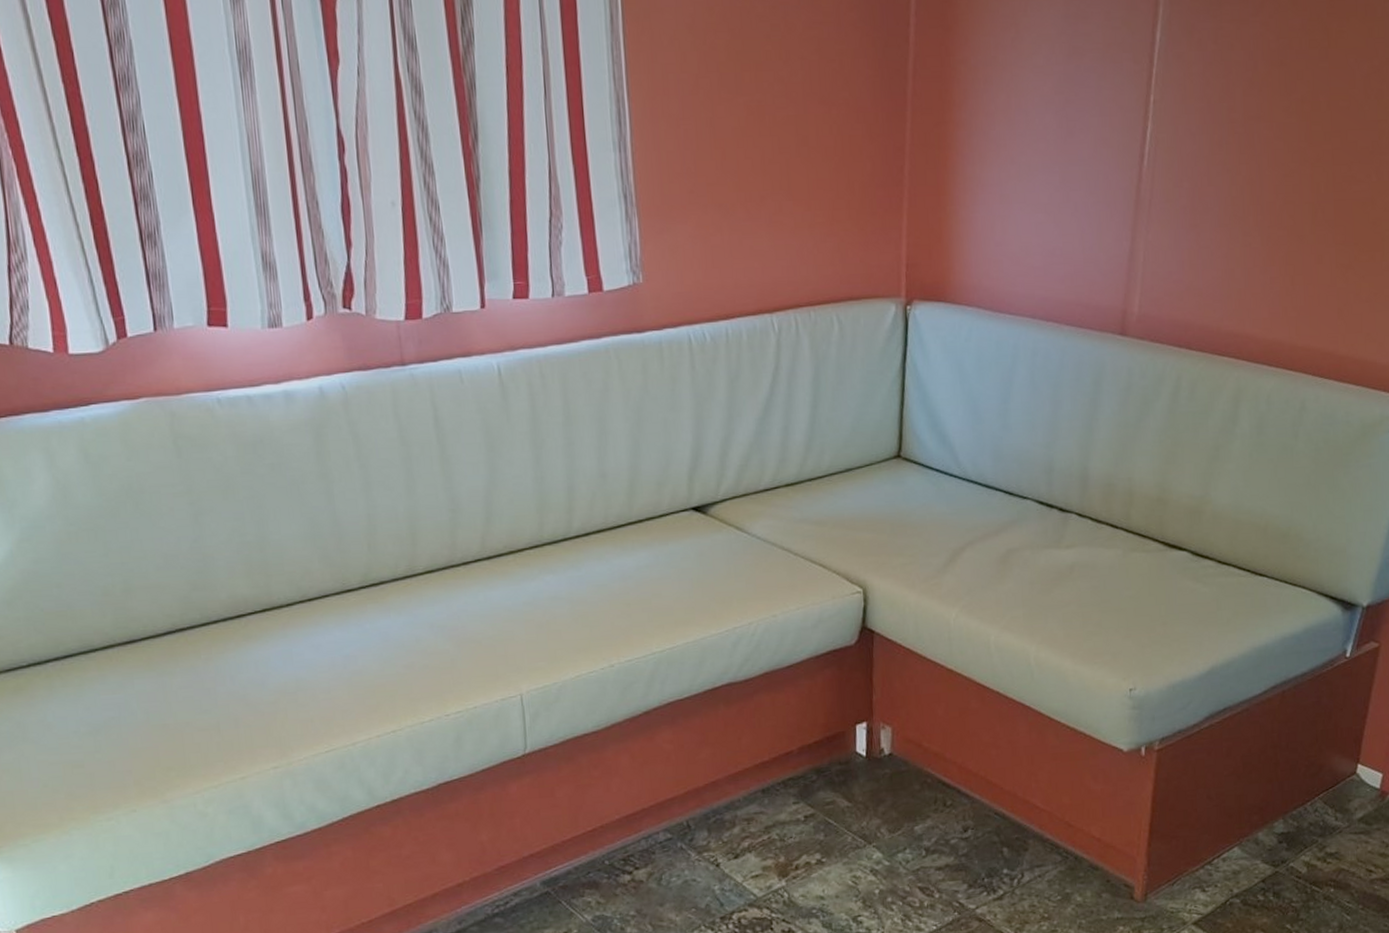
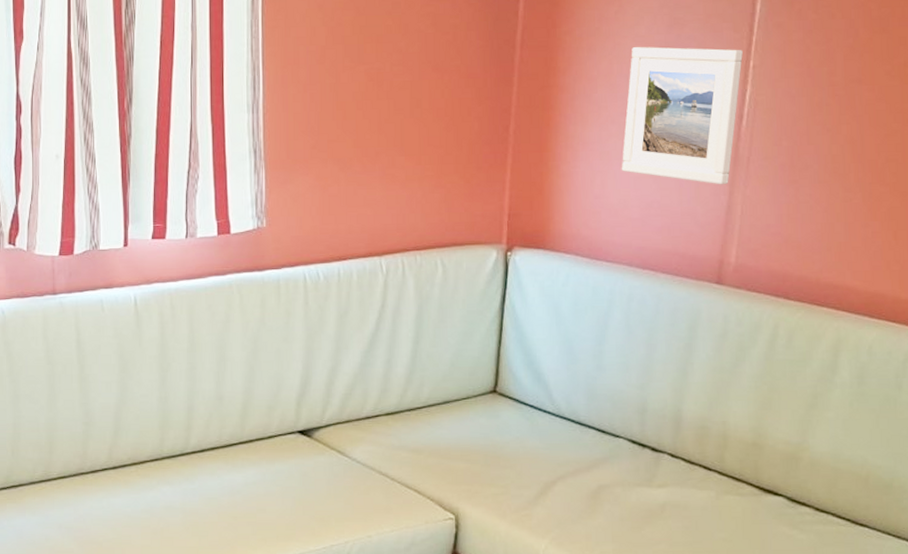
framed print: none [1022,78,1143,230] -> present [621,46,743,185]

